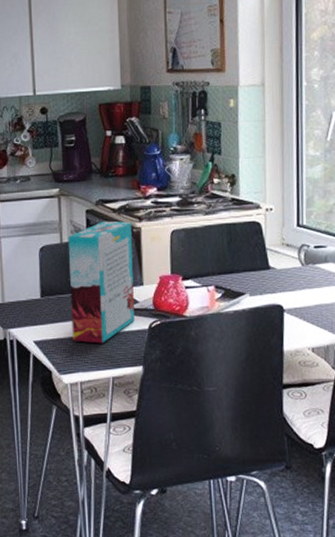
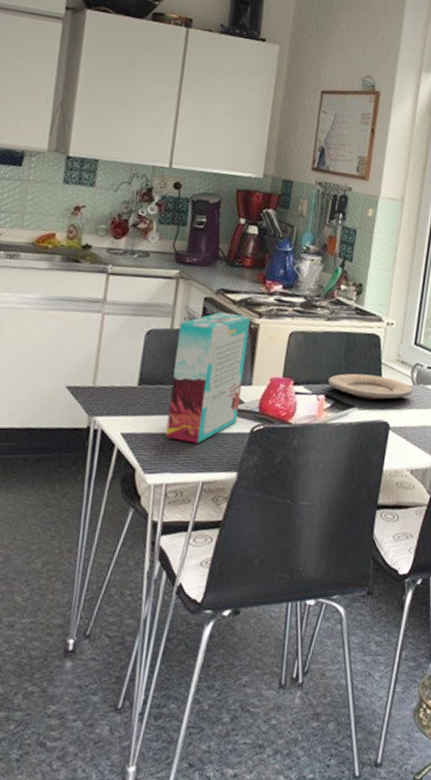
plate: none [216,261,303,285] -> present [328,373,413,400]

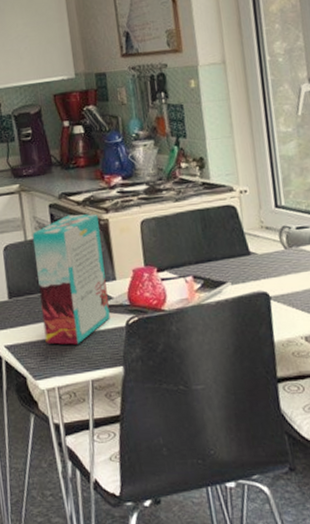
plate: present [328,373,413,400] -> none [192,246,287,273]

